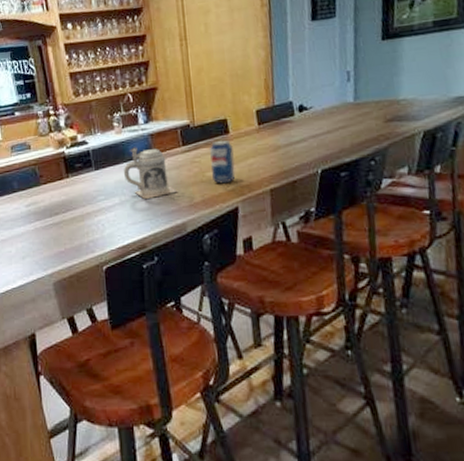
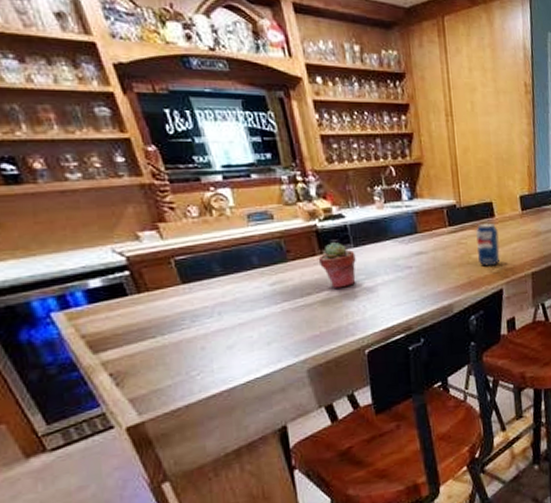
potted succulent: none [65,166,97,208] -> present [318,242,356,288]
beer mug: present [123,147,177,200] -> none [386,224,443,281]

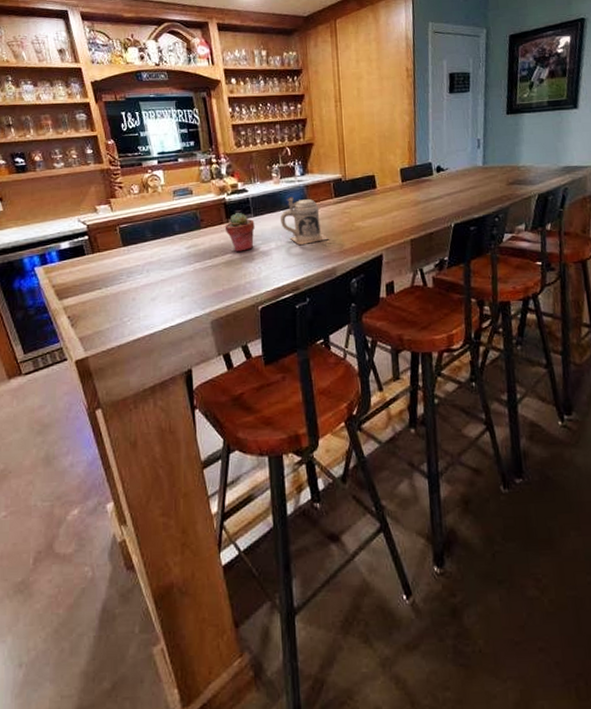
beer mug: none [386,224,443,281] -> present [280,197,329,246]
beverage can: present [476,223,500,266] -> none [359,194,381,233]

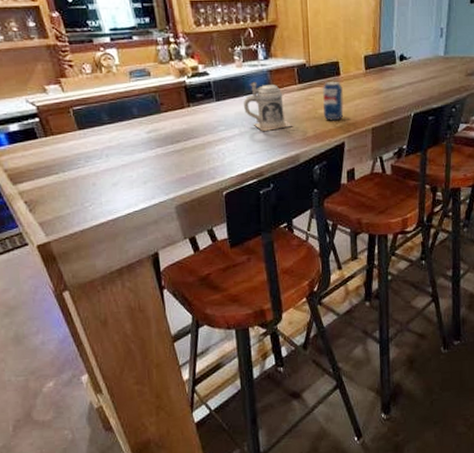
potted succulent: present [224,213,255,252] -> none [186,97,217,137]
beverage can: none [359,194,381,233] -> present [323,81,344,121]

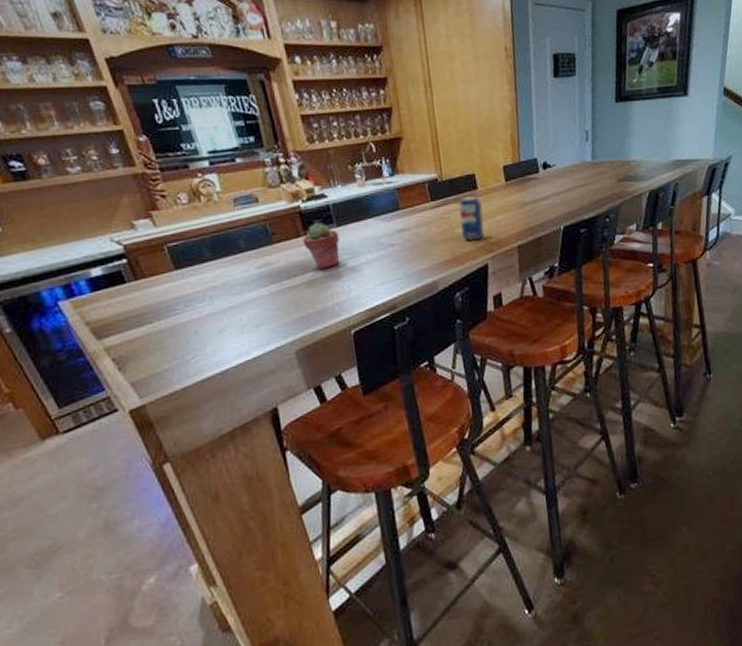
potted succulent: none [186,97,217,137] -> present [302,223,340,269]
beer mug: present [243,81,292,132] -> none [368,201,427,259]

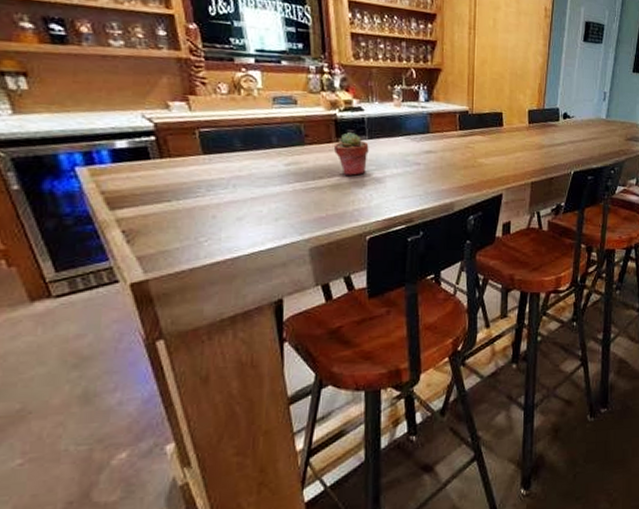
beverage can: present [459,195,485,241] -> none [483,131,504,172]

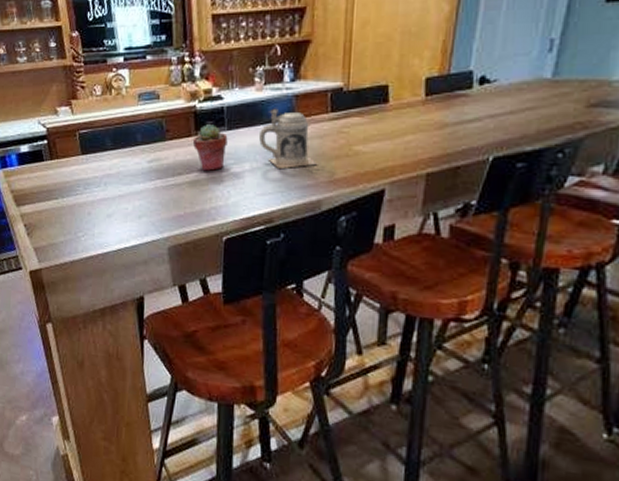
beer mug: none [398,123,449,176] -> present [258,108,317,170]

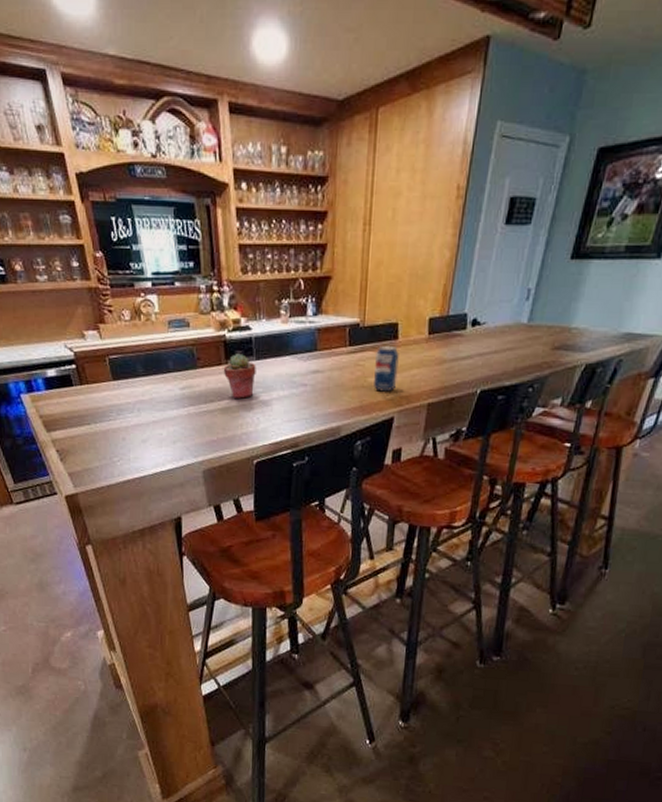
beer mug: present [258,108,317,170] -> none [284,340,336,398]
beverage can: none [360,109,390,161] -> present [374,345,399,392]

